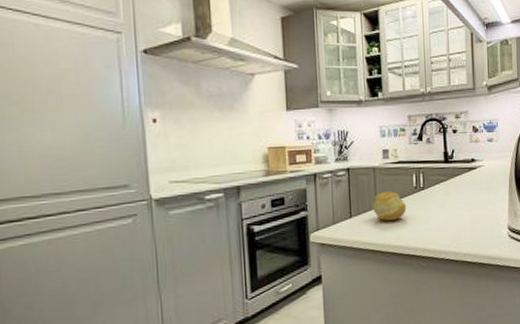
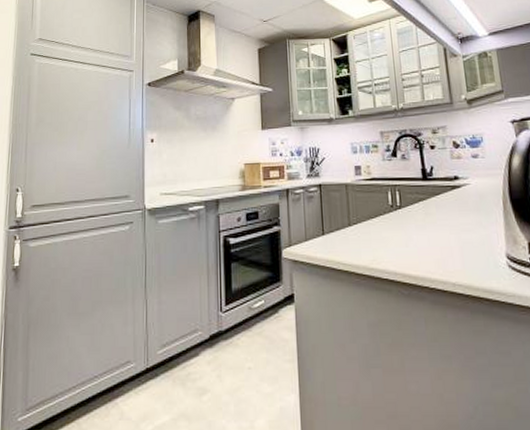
fruit: present [372,191,407,221] -> none [345,209,383,240]

